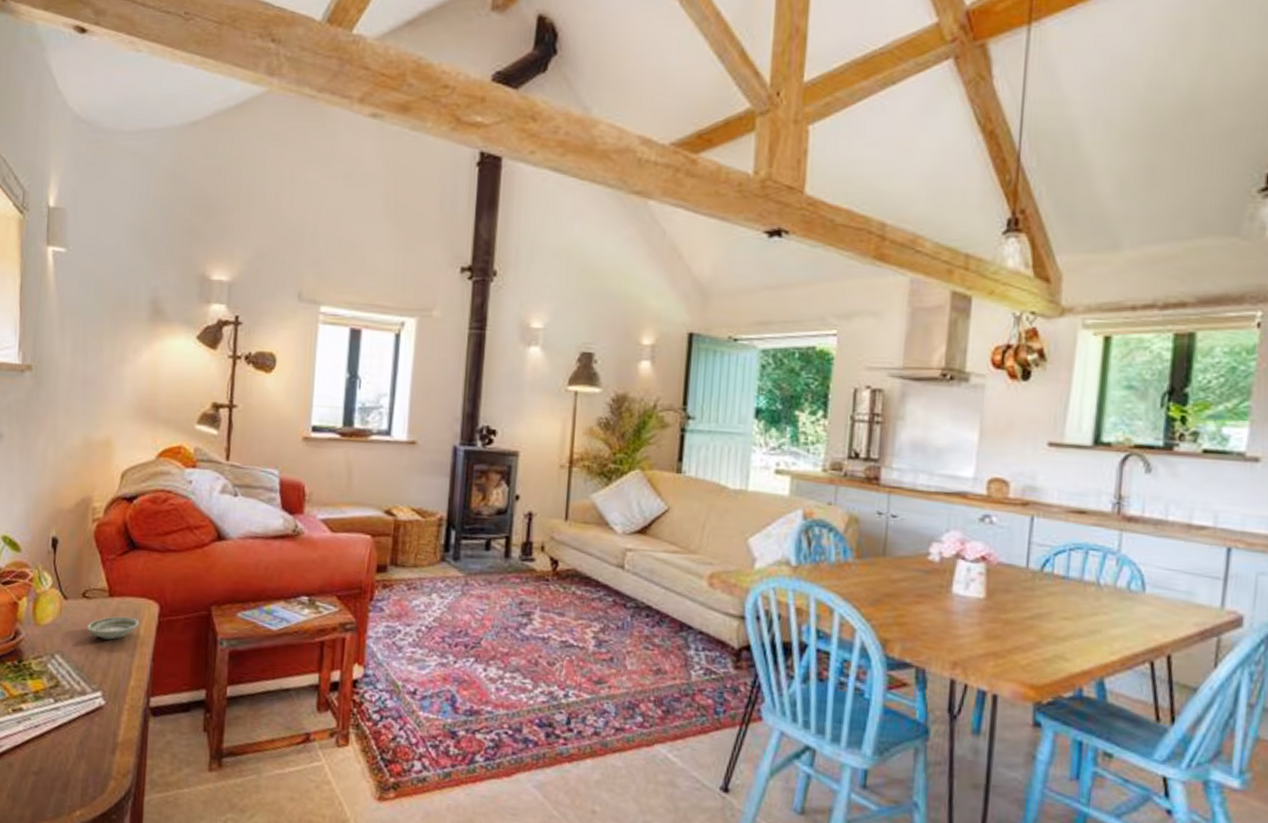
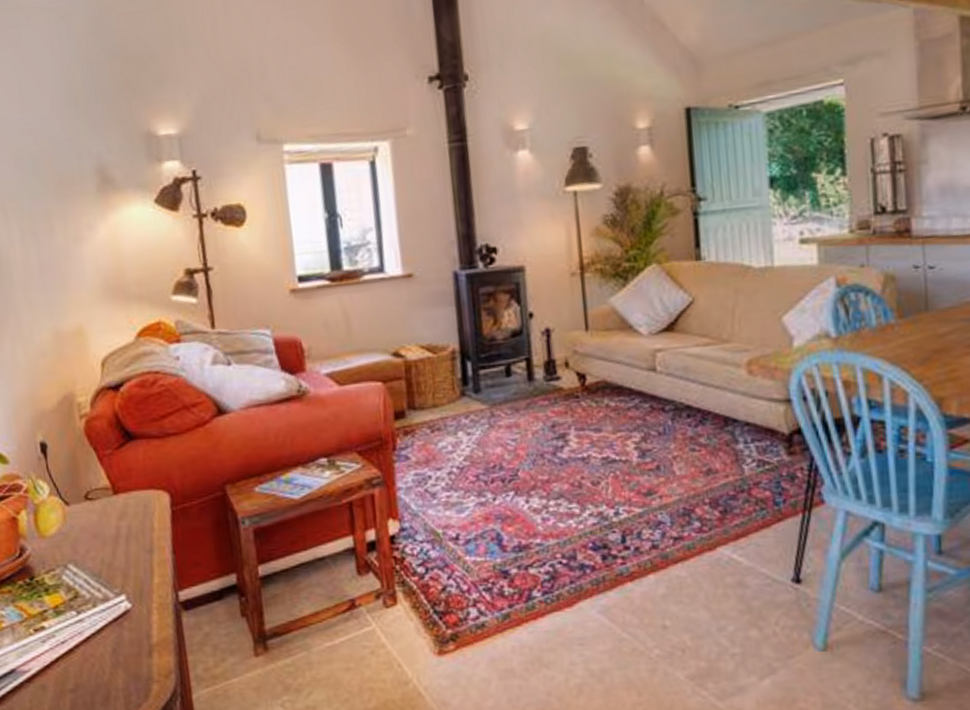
saucer: present [86,616,140,640] -> none [95,511,152,540]

